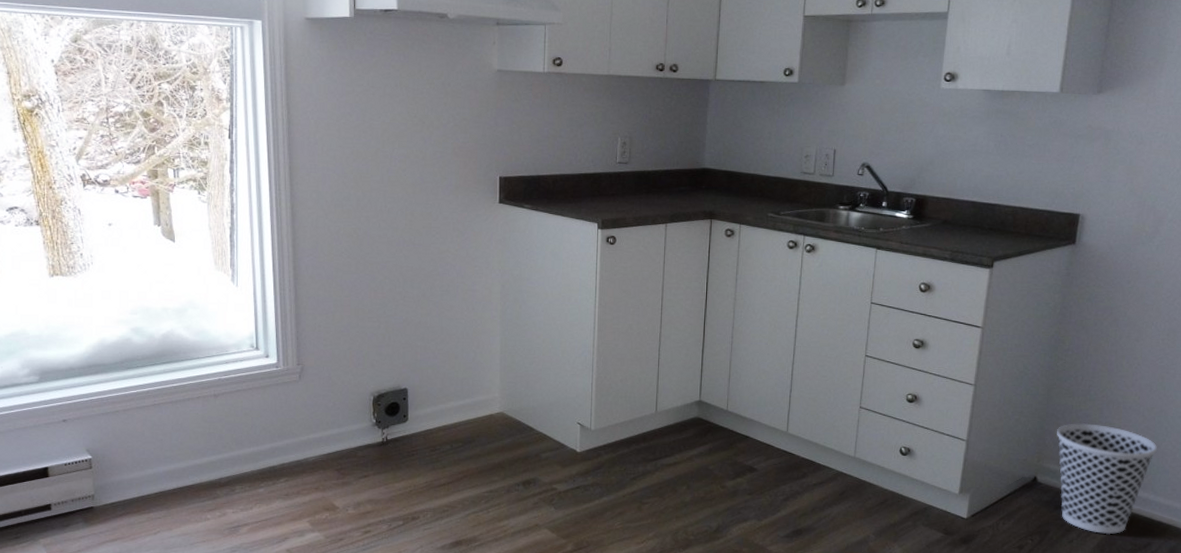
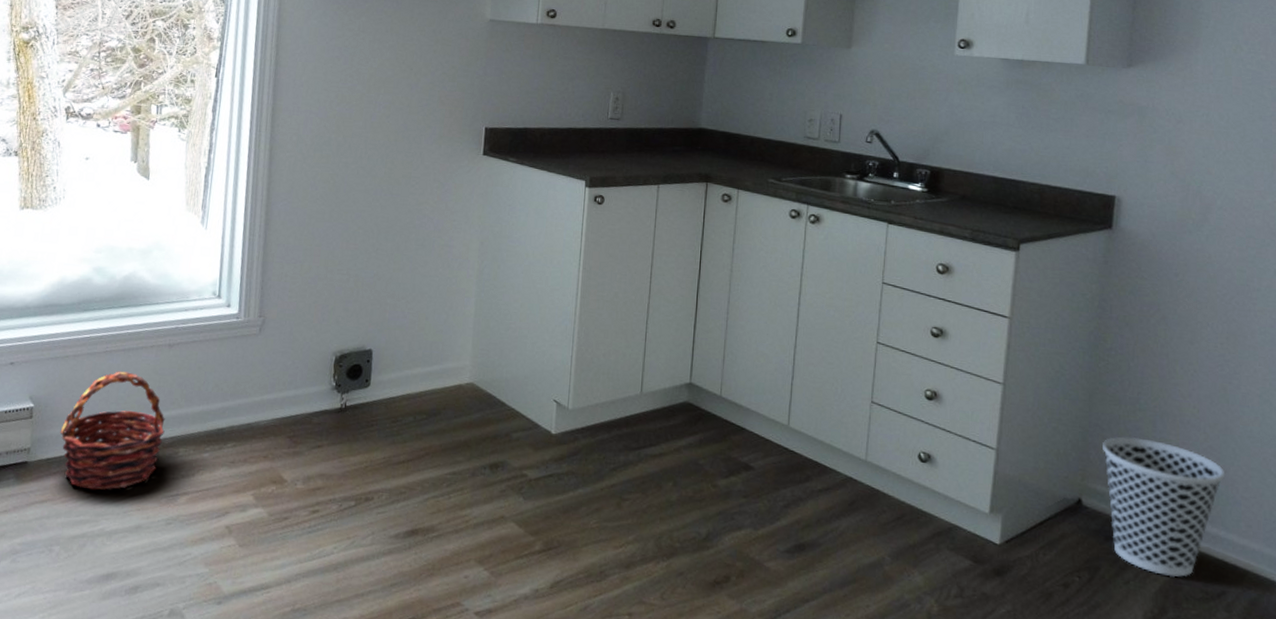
basket: none [120,421,220,527] -> present [60,371,165,490]

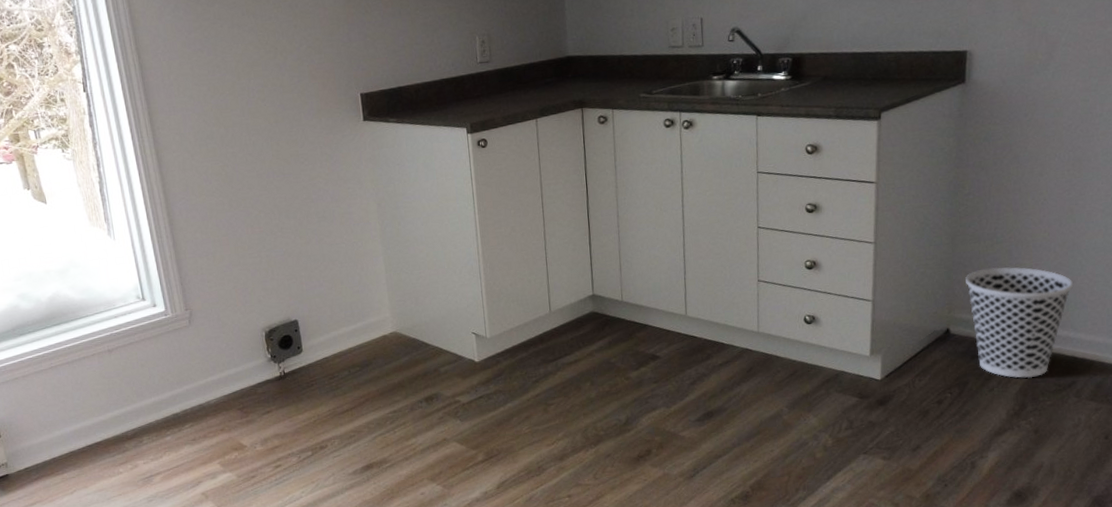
basket: present [60,371,165,490] -> none [30,381,126,487]

